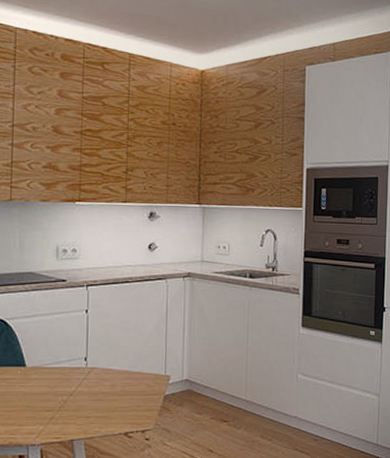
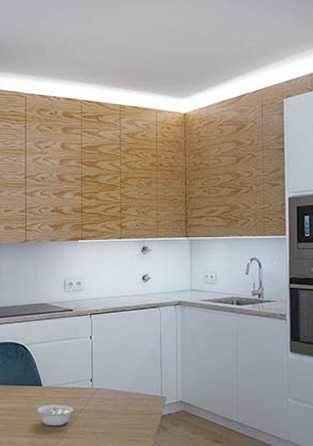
legume: none [18,387,64,412] -> present [37,405,74,426]

